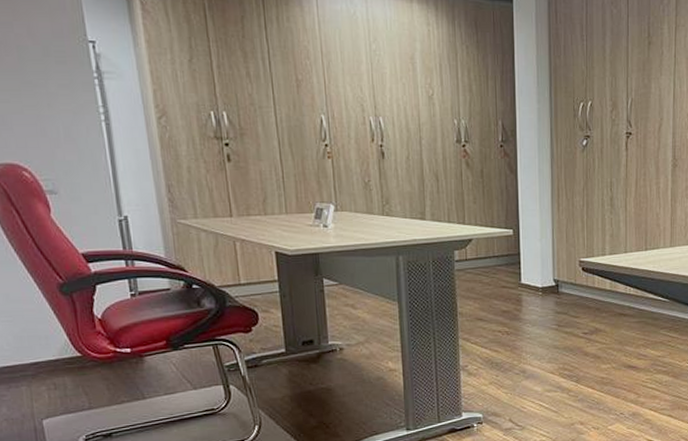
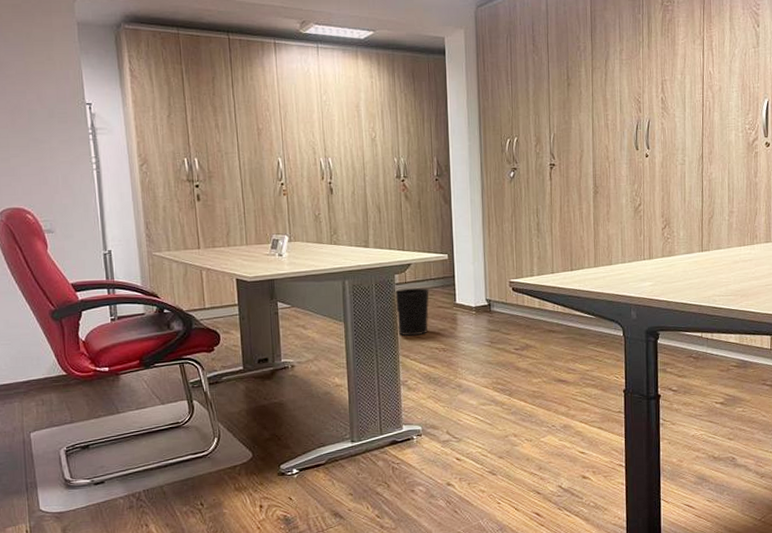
wastebasket: none [453,265,492,318] -> present [394,287,429,336]

